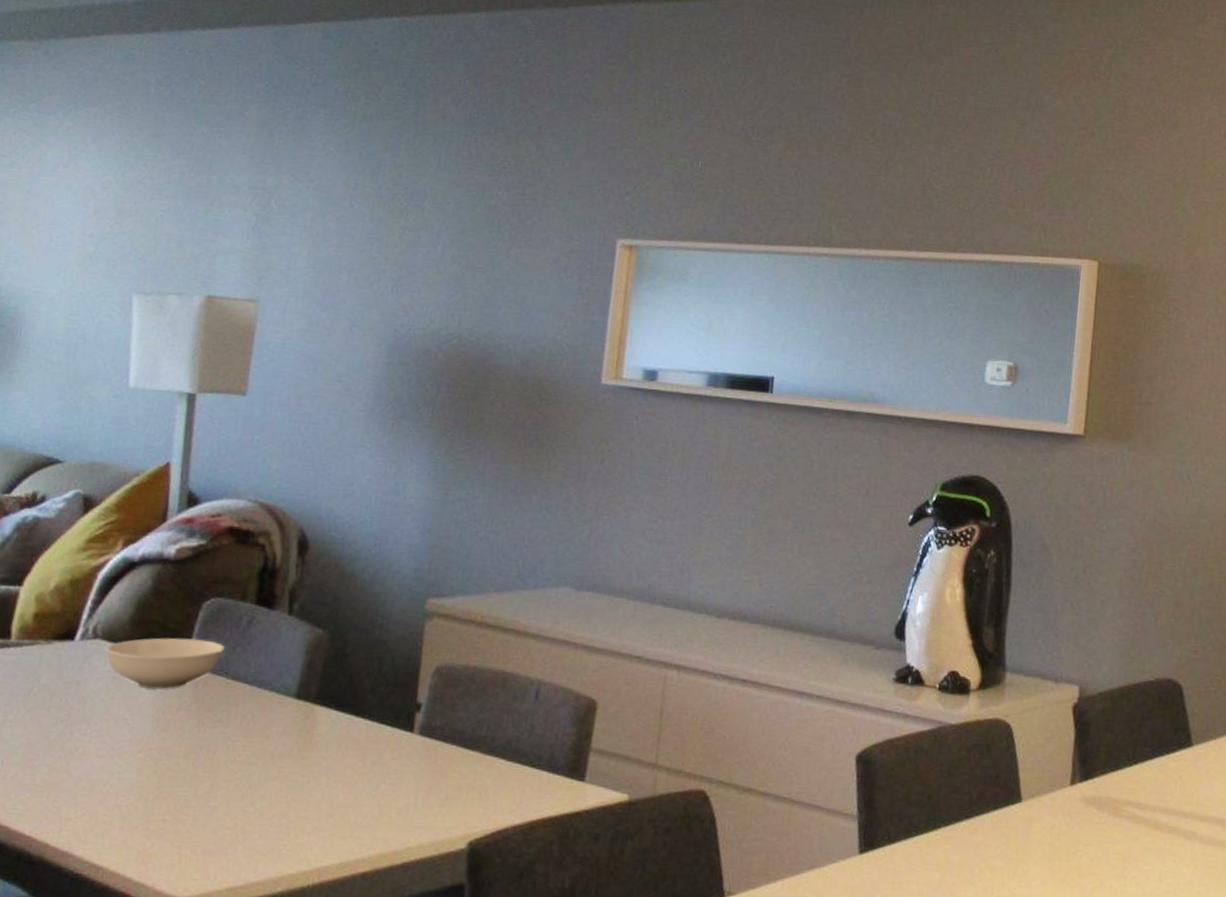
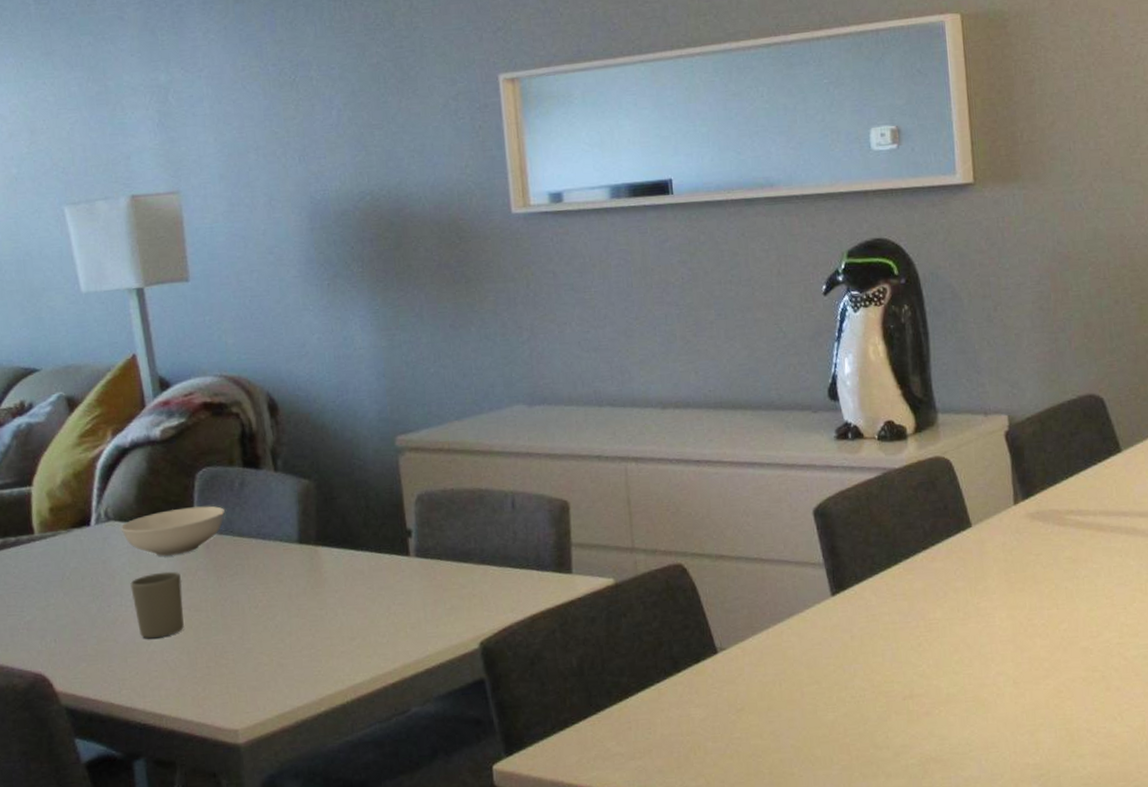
mug: none [98,704,159,779] -> present [130,571,184,639]

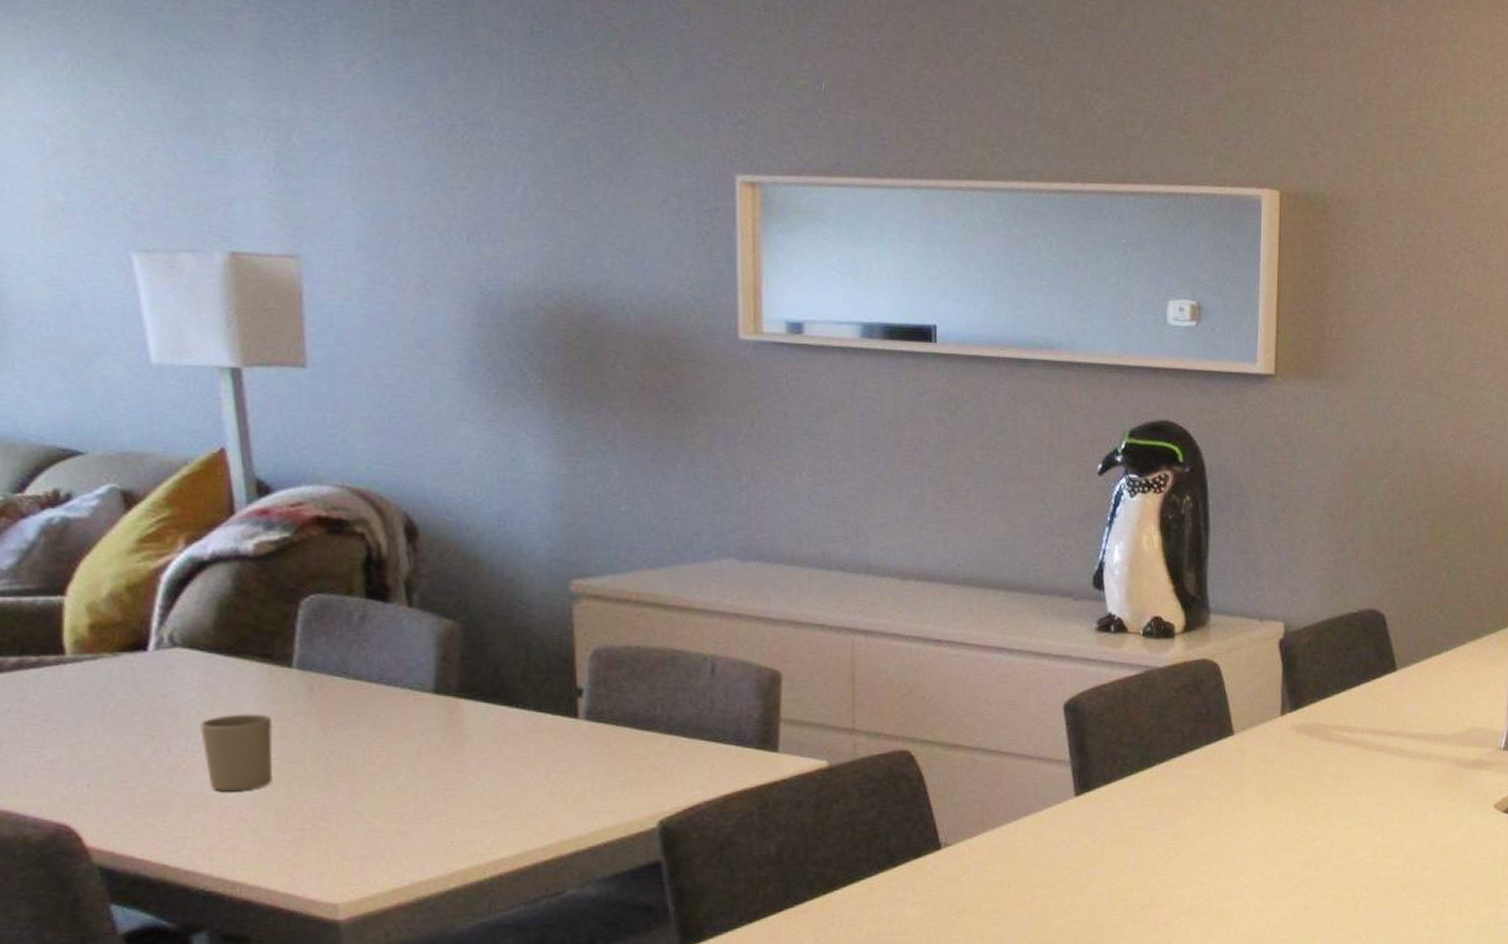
bowl: present [120,506,226,556] -> none [190,639,339,695]

